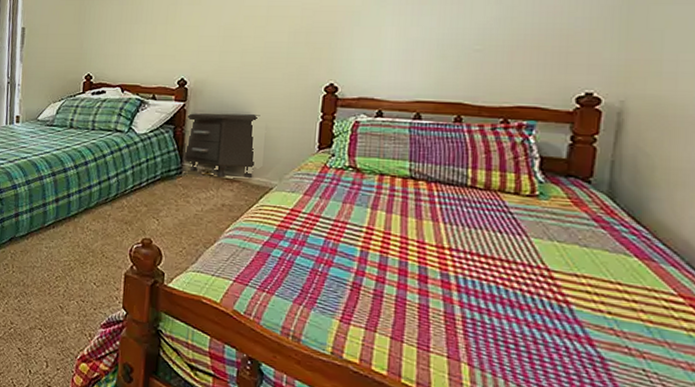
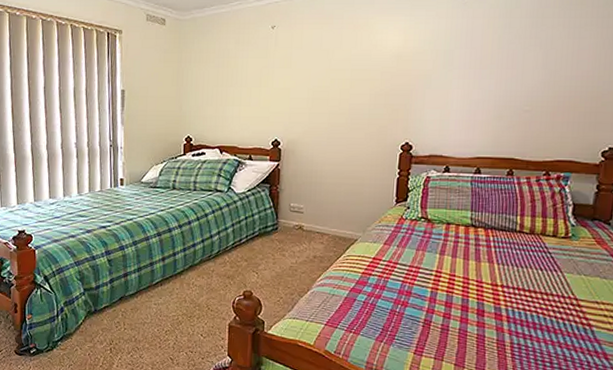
nightstand: present [183,113,260,179] -> none [279,172,346,232]

